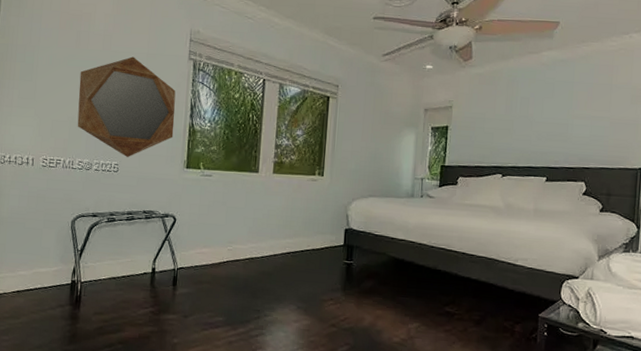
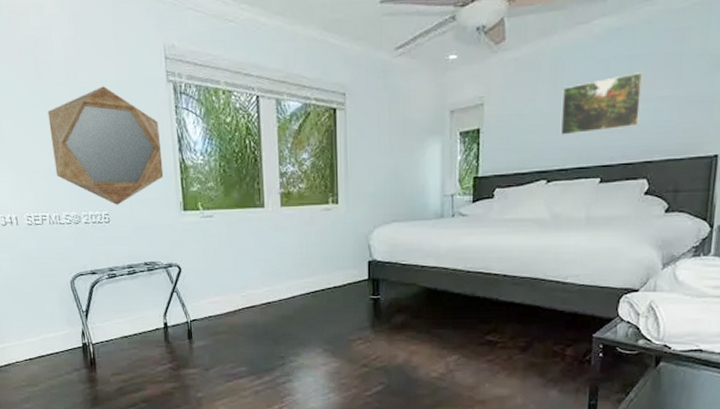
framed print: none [514,96,581,140] -> present [560,72,644,135]

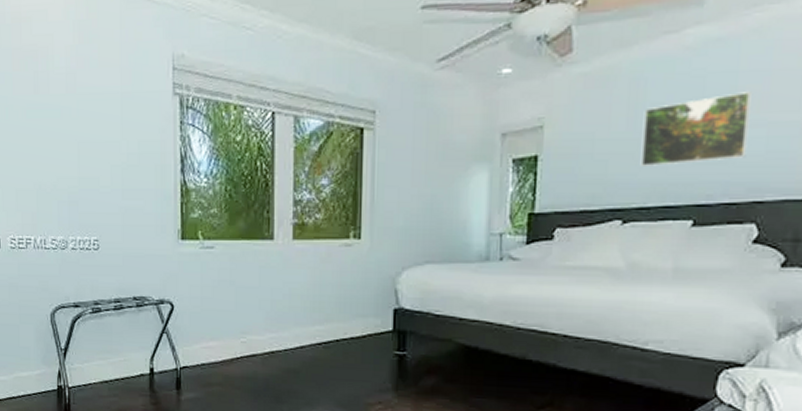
home mirror: present [47,86,164,205] -> none [42,98,162,230]

